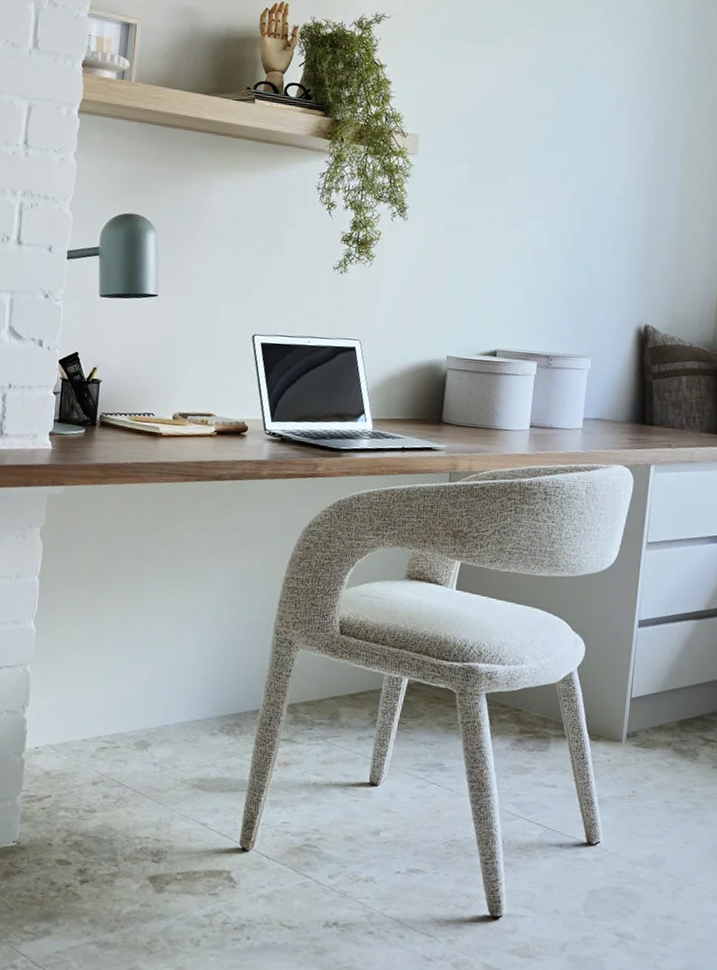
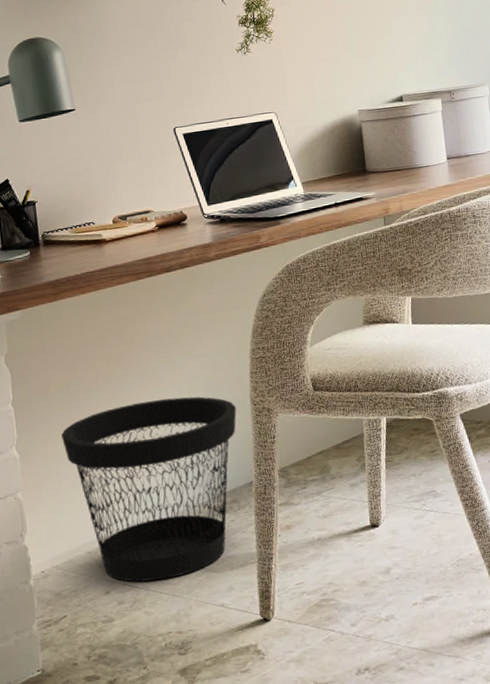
wastebasket: none [80,604,258,786] -> present [61,396,237,583]

